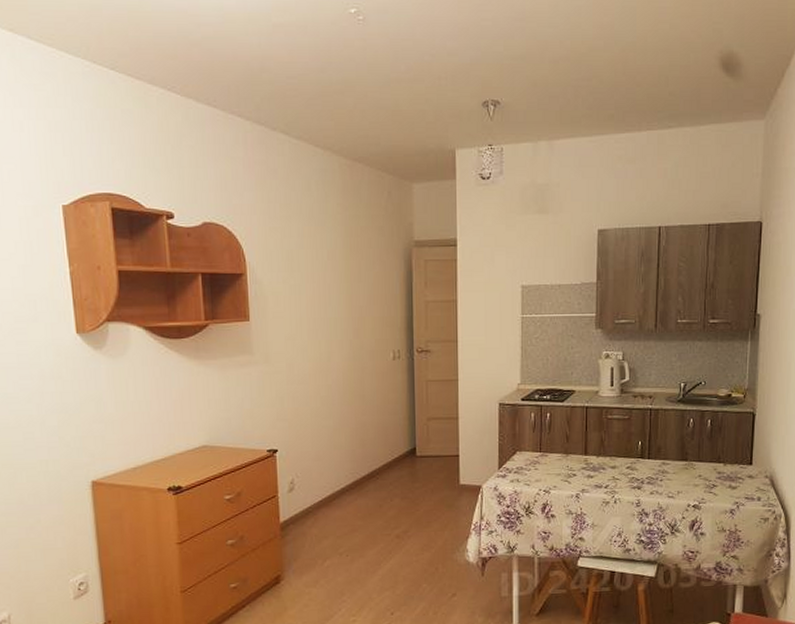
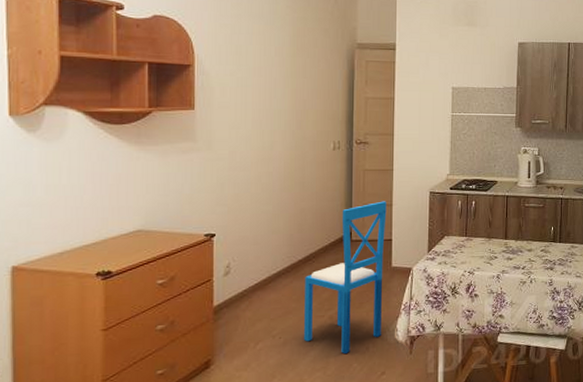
dining chair: none [369,414,452,573] -> present [304,201,387,354]

